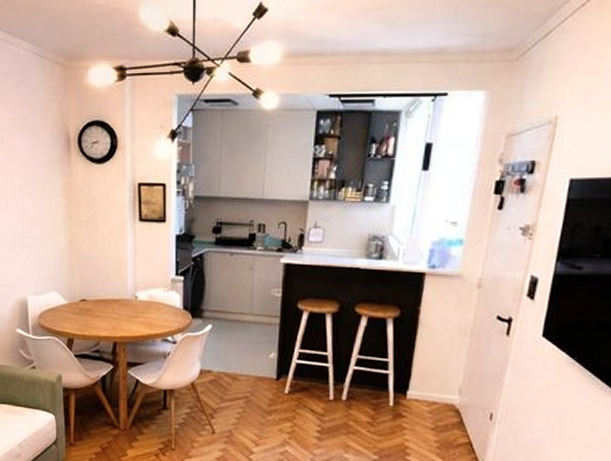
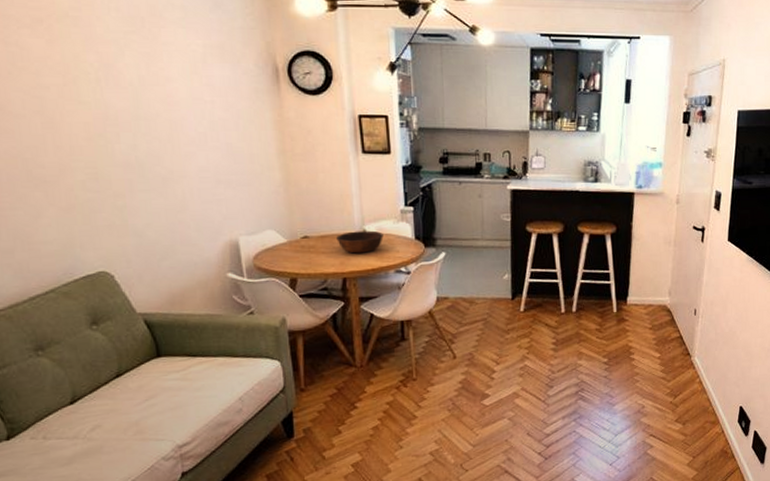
bowl: none [110,297,153,320] -> present [336,230,384,254]

